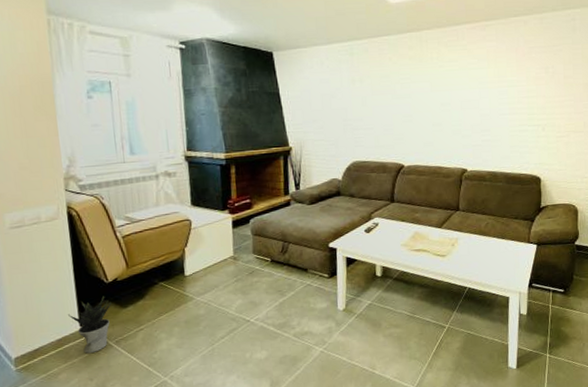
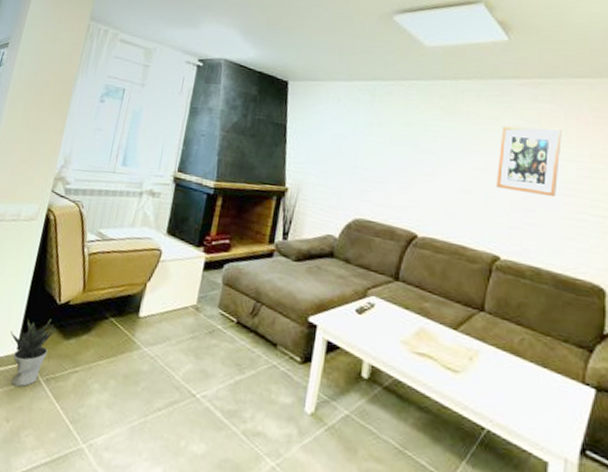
wall art: none [459,62,505,118] -> present [496,125,562,198]

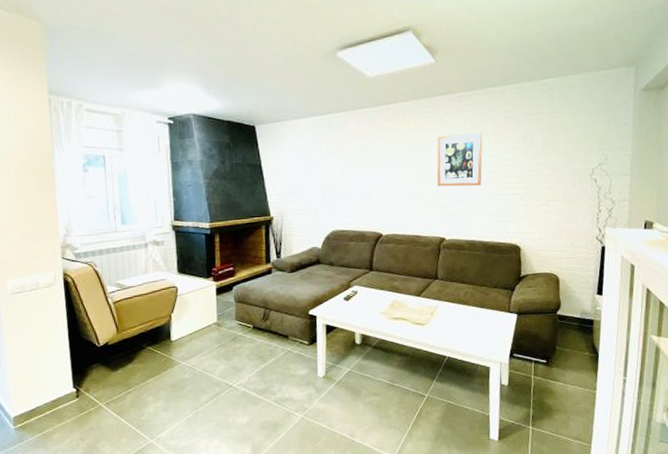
potted plant: present [10,318,56,387] -> none [63,359,103,414]

